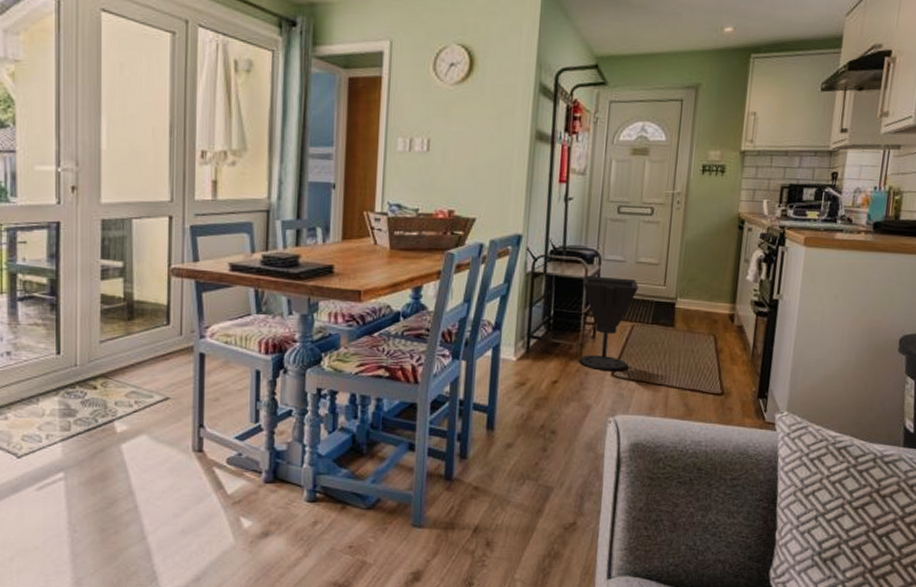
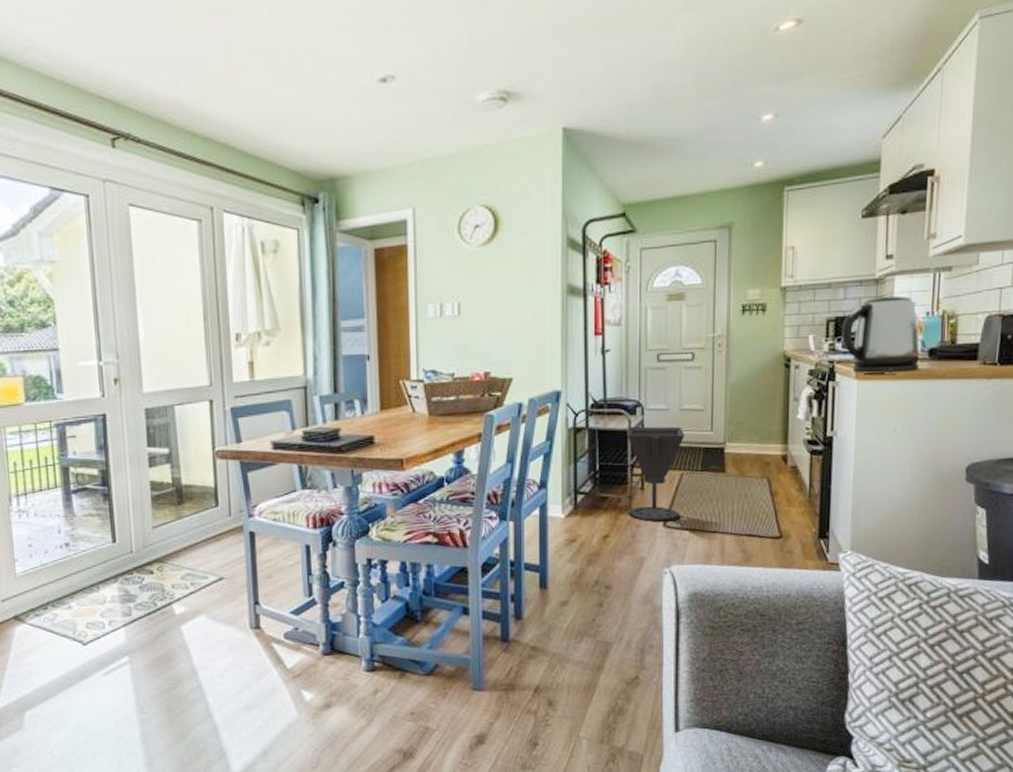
kettle: none [794,167,866,243] -> present [842,295,920,374]

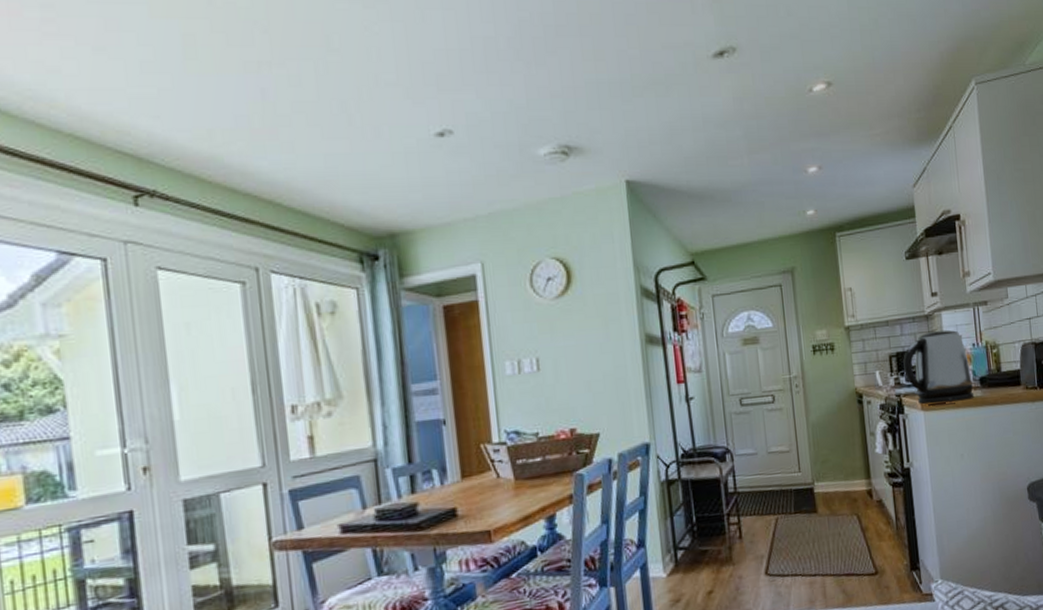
umbrella stand: present [627,426,685,522] -> none [719,470,781,572]

